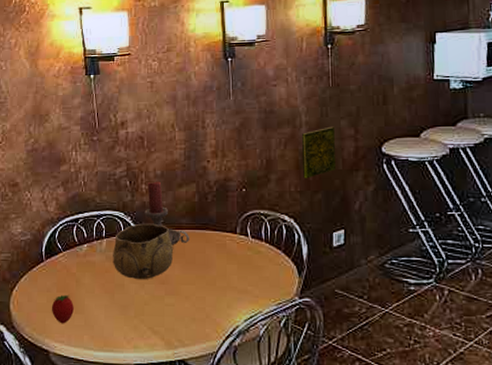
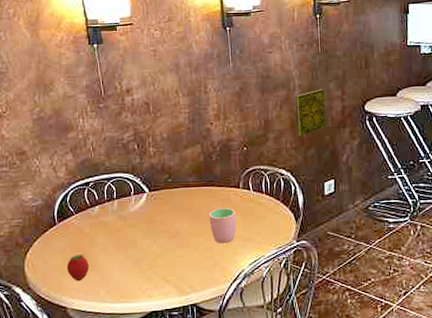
decorative bowl: present [113,223,173,280] -> none [124,183,182,236]
candle holder: present [144,181,189,245] -> none [153,144,196,202]
cup: none [202,254,232,294] -> present [209,207,237,243]

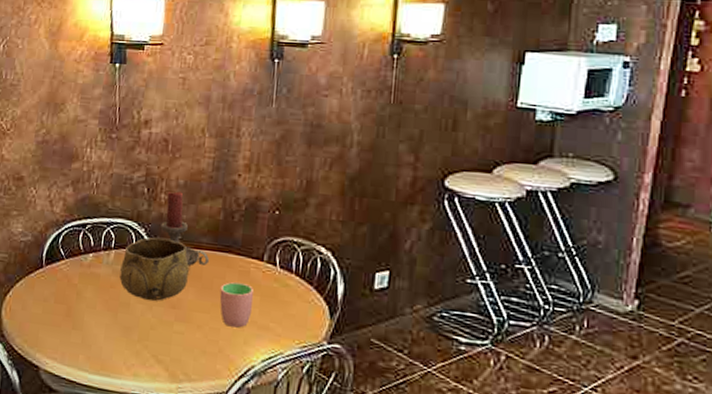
fruit: present [66,253,89,282] -> none [46,306,72,340]
decorative bowl: none [124,183,182,236] -> present [119,237,189,302]
candle holder: none [153,144,196,202] -> present [160,191,209,266]
decorative tile: present [295,88,326,136] -> none [348,149,391,208]

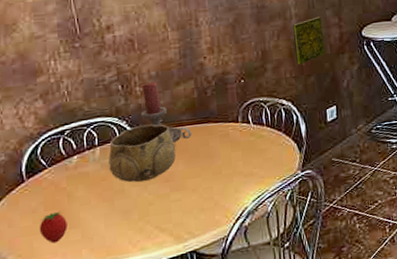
fruit: none [46,306,72,340] -> present [39,211,68,243]
cup: present [219,281,254,328] -> none [206,144,237,183]
decorative tile: none [348,149,391,208] -> present [292,16,325,65]

